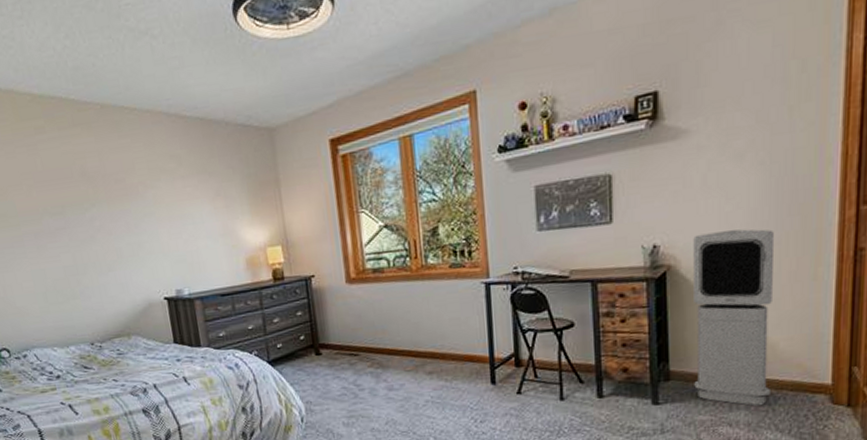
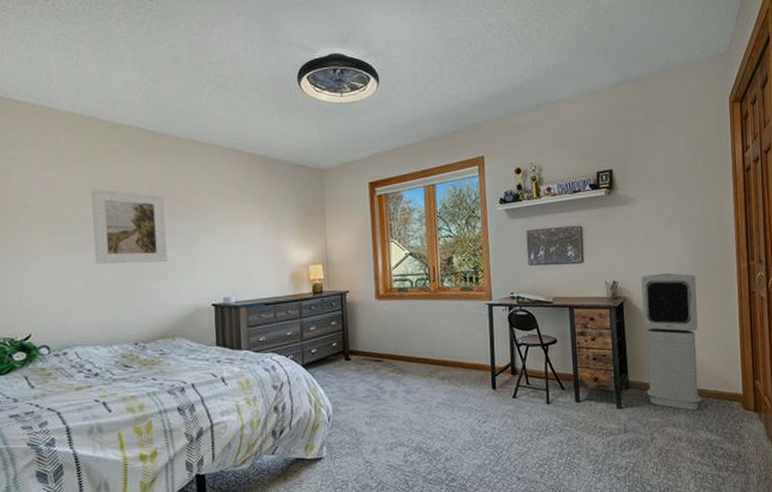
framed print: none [22,175,112,260] -> present [91,189,167,264]

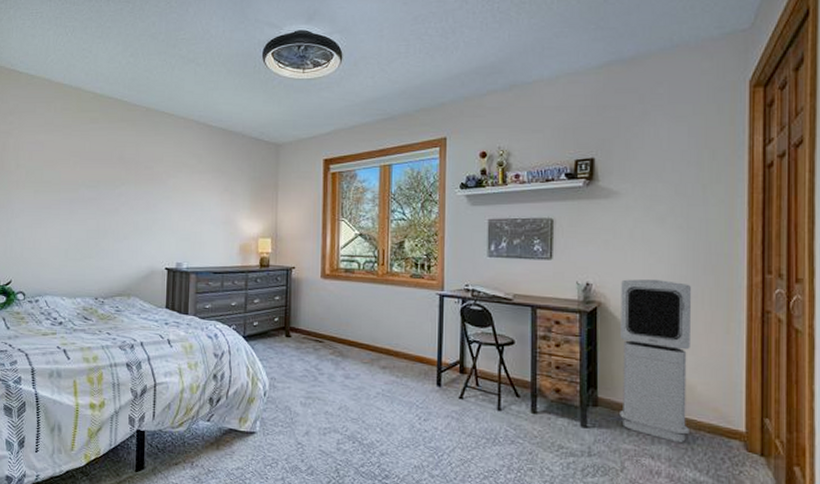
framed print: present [91,189,167,264] -> none [69,154,131,224]

